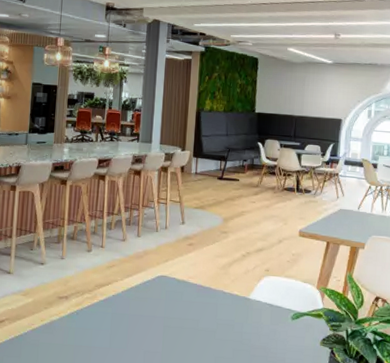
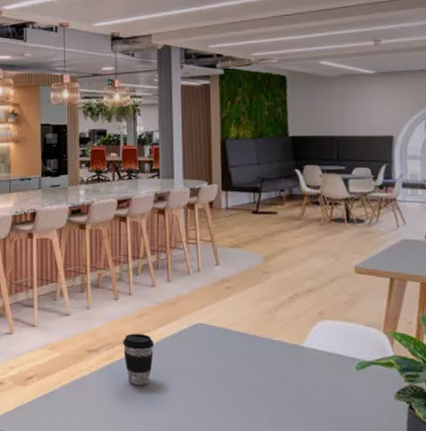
coffee cup: none [91,282,120,330] -> present [123,333,154,385]

